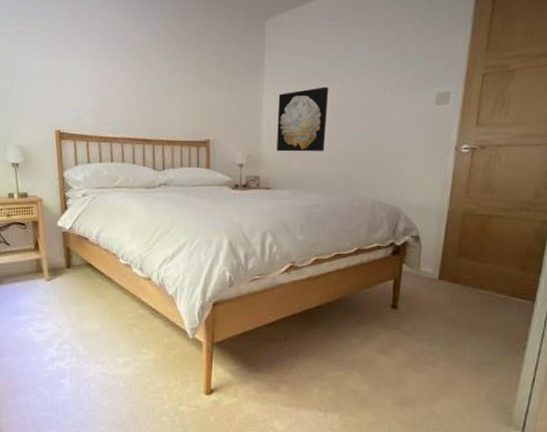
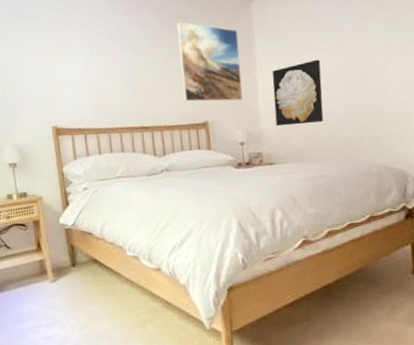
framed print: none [186,34,248,122] -> present [176,22,243,102]

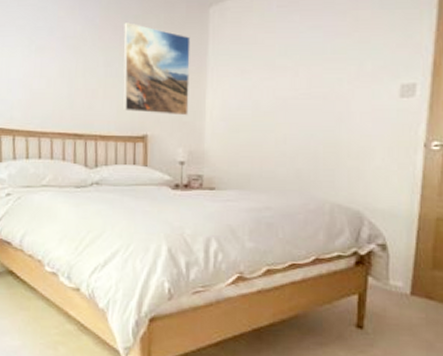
wall art: present [272,59,324,127] -> none [222,77,280,149]

